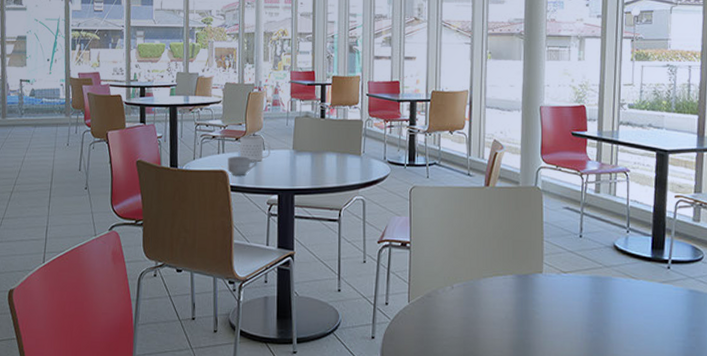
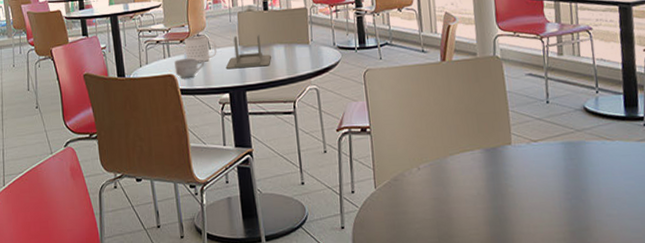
napkin holder: none [277,139,323,173] -> present [225,33,271,69]

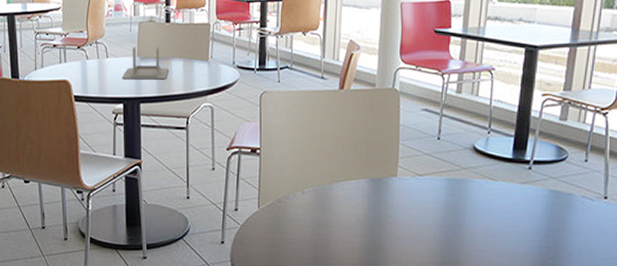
teacup: present [174,58,205,78] -> none [70,64,101,85]
mug: present [184,36,217,63] -> none [82,44,114,70]

